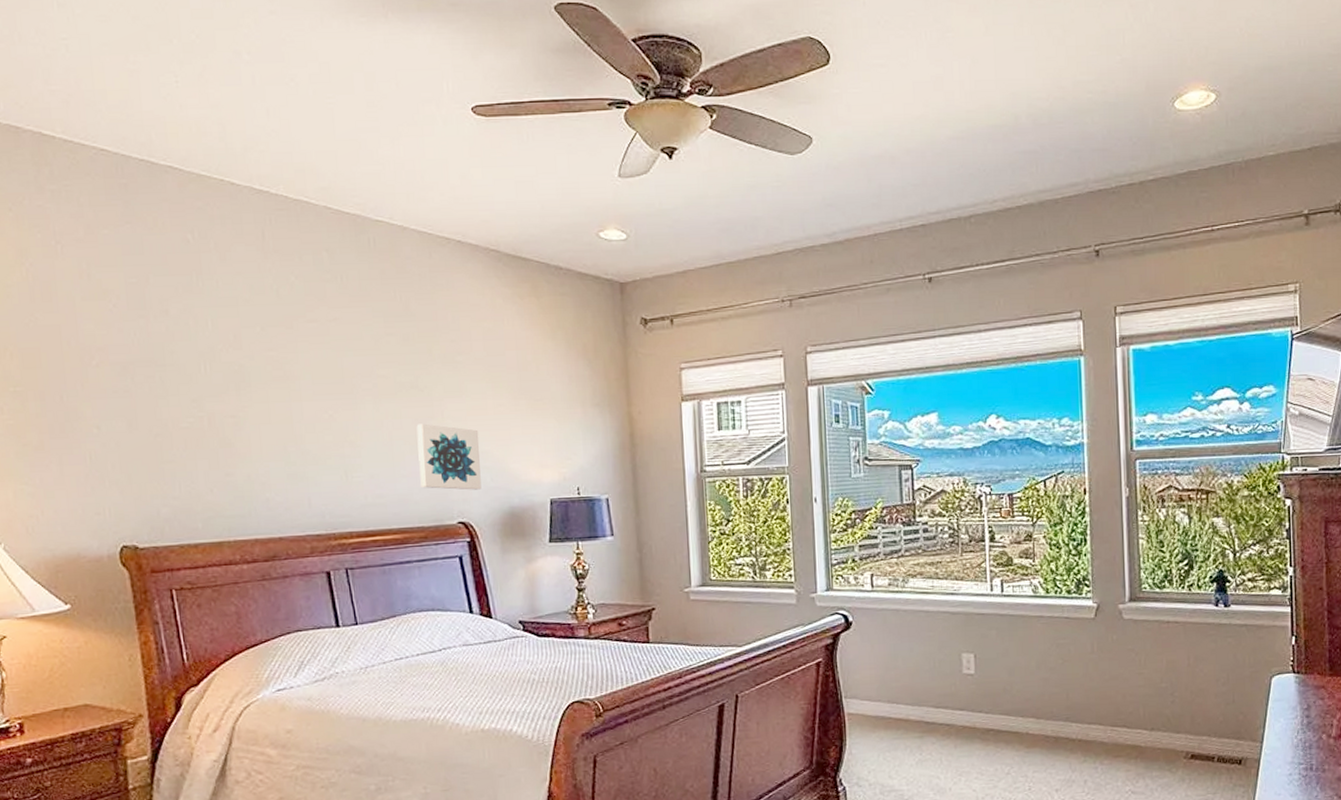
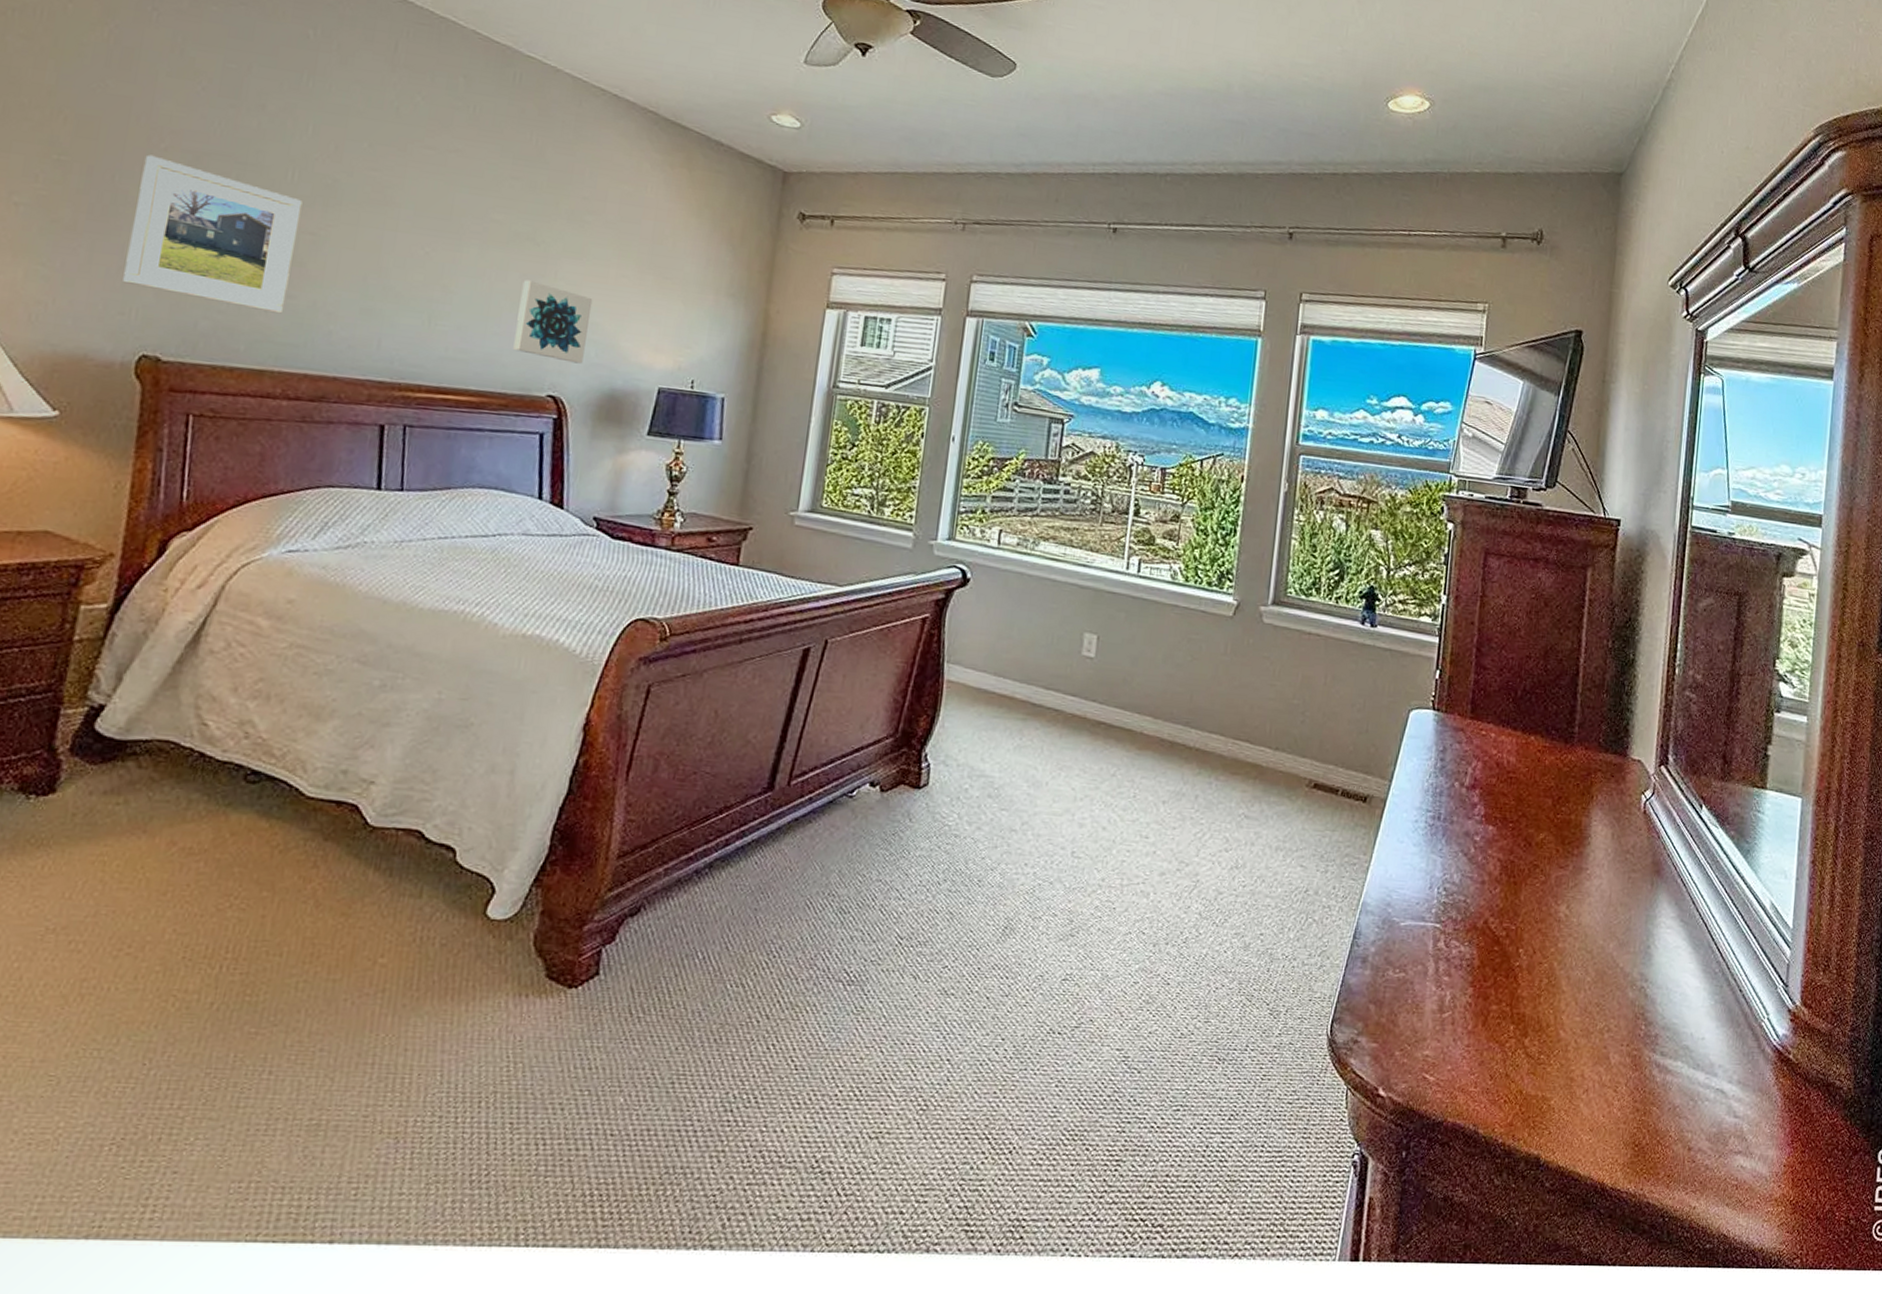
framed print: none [83,372,226,492] -> present [123,154,303,314]

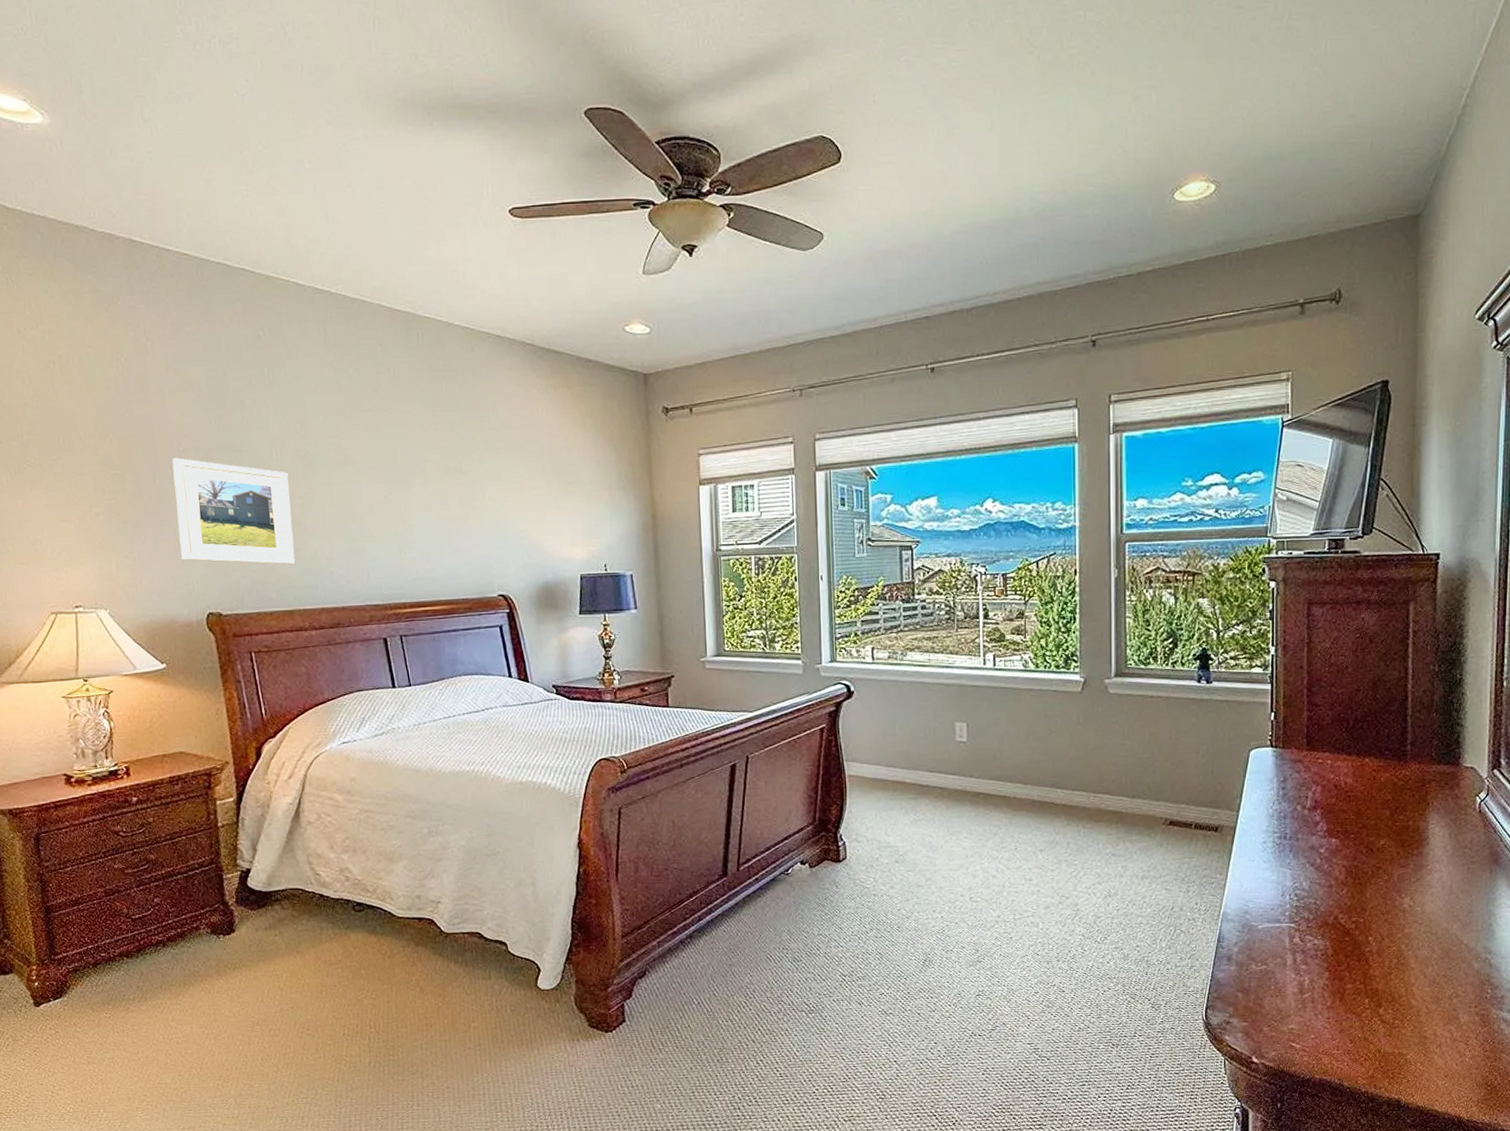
wall art: present [513,279,593,364] -> none [461,505,519,566]

